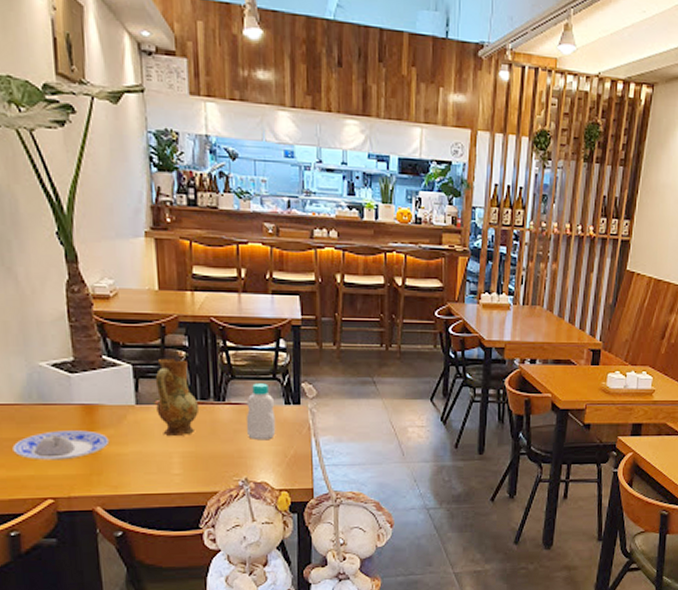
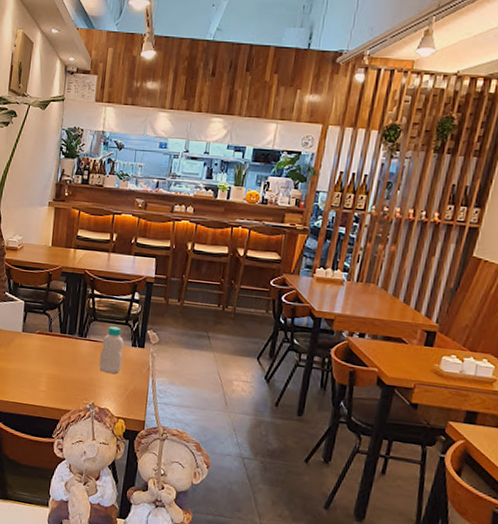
ceramic jug: present [155,358,200,436] -> none [36,298,67,361]

